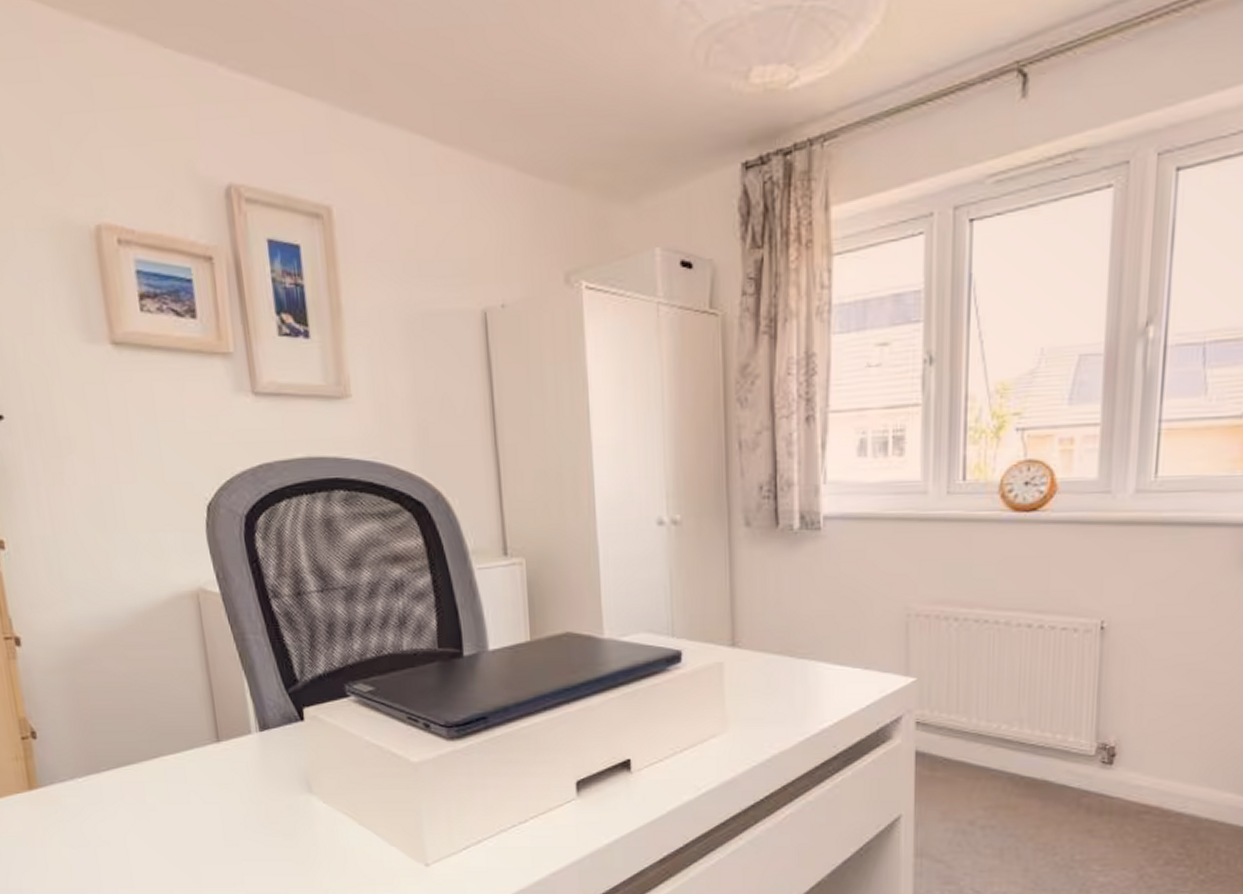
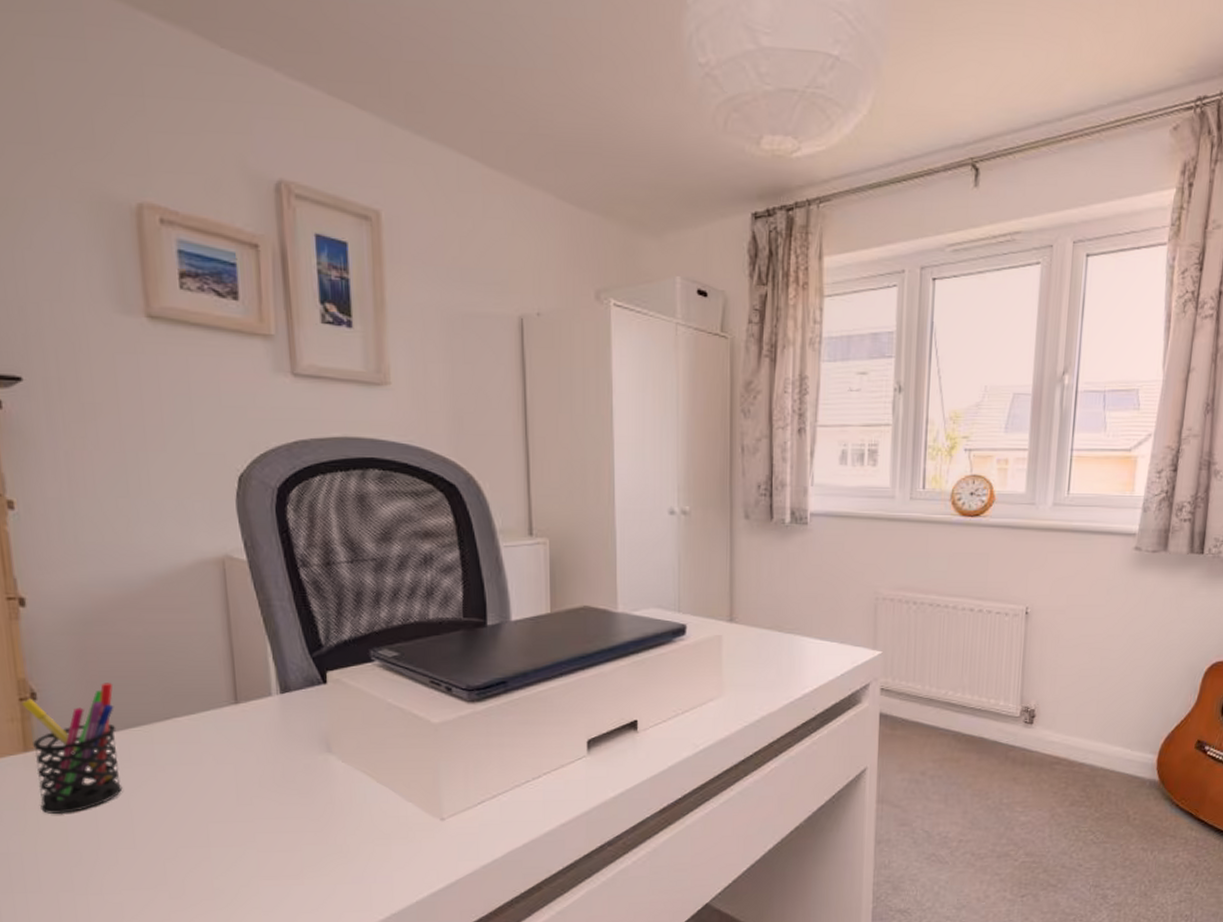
pen holder: none [23,721,119,851] -> present [21,683,123,814]

